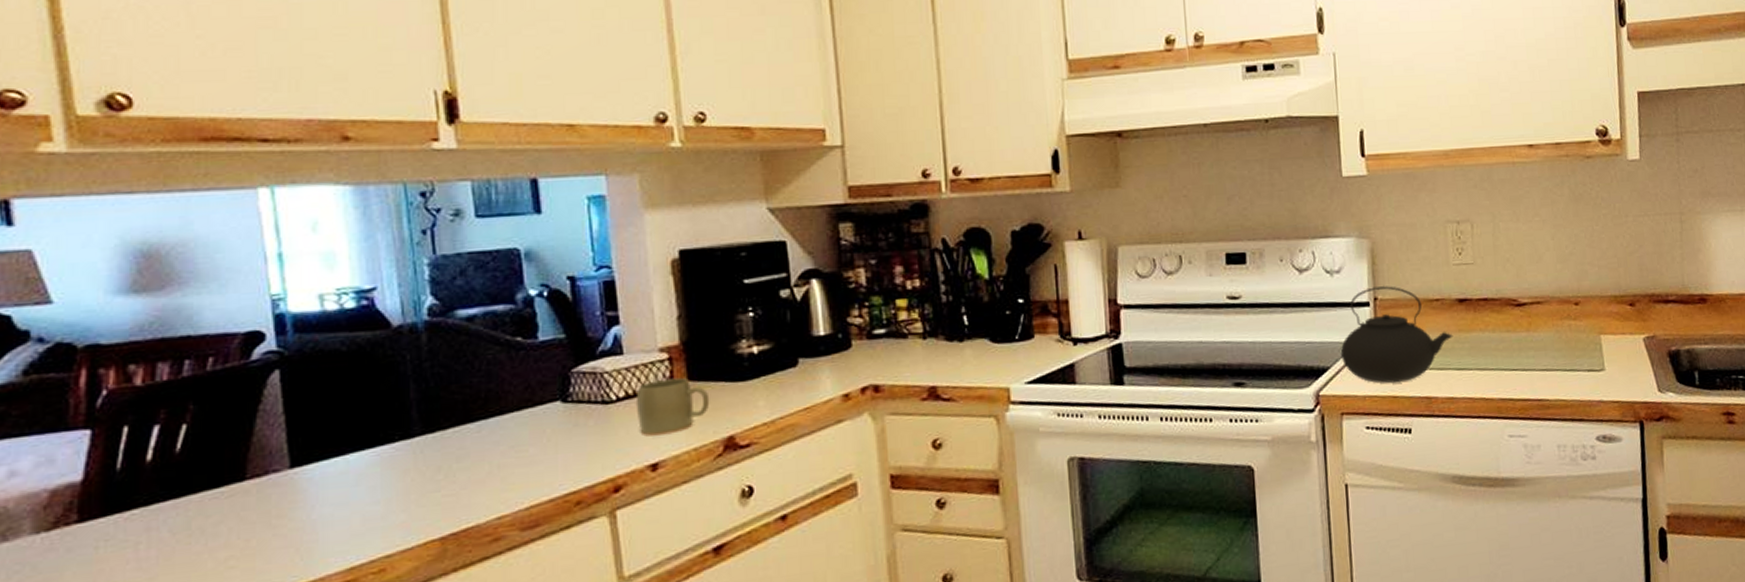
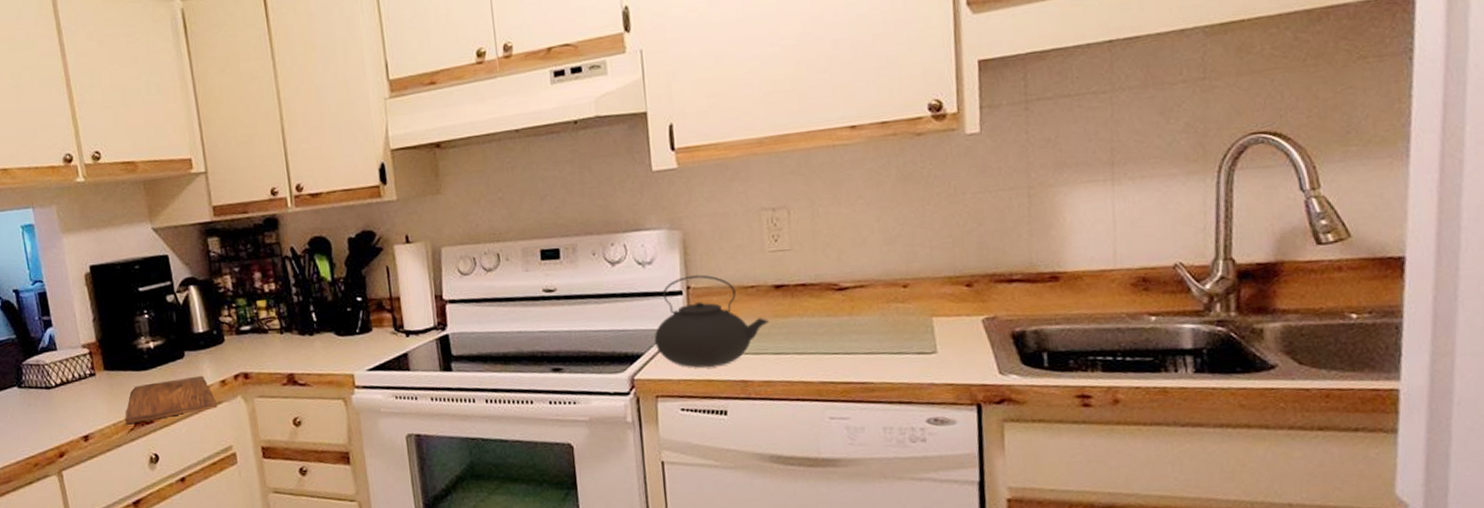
mug: present [635,377,710,437] -> none [68,368,122,414]
cutting board: none [711,387,837,450] -> present [125,375,218,425]

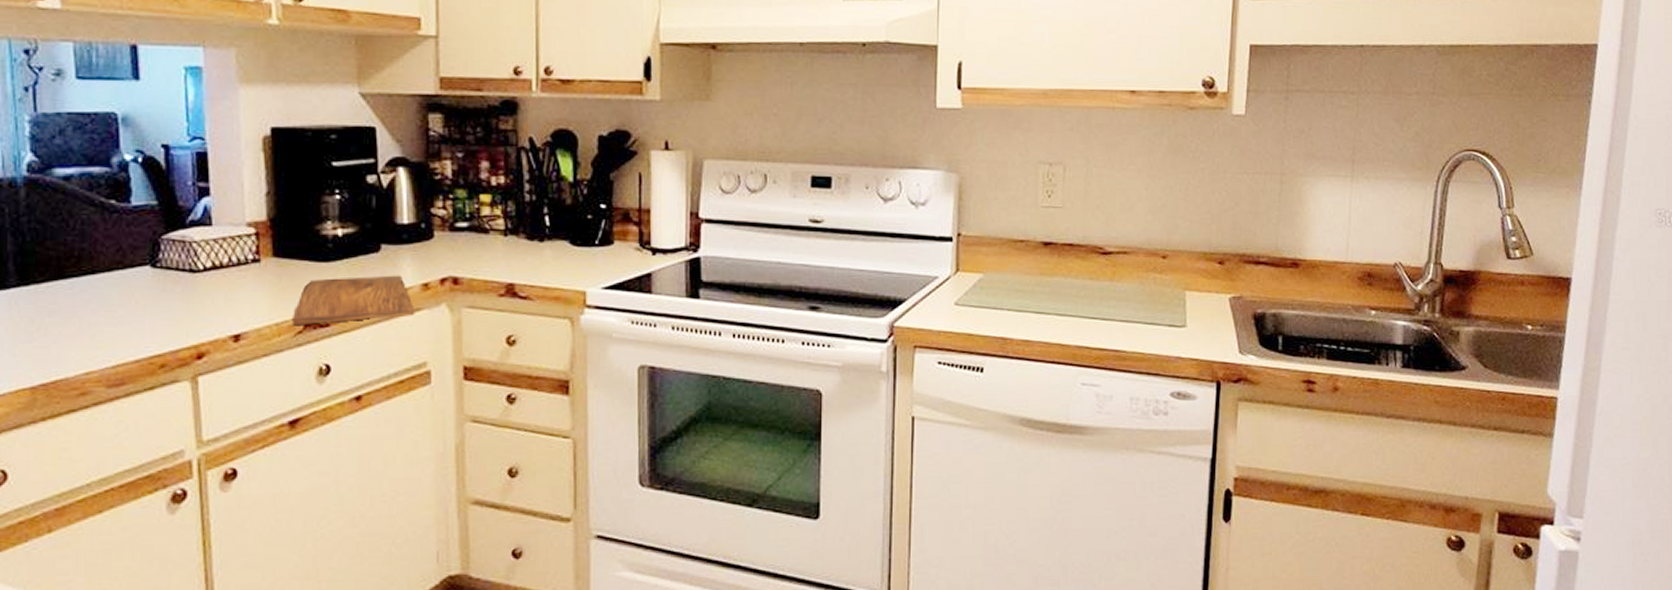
teakettle: present [654,274,770,368] -> none [918,222,1035,320]

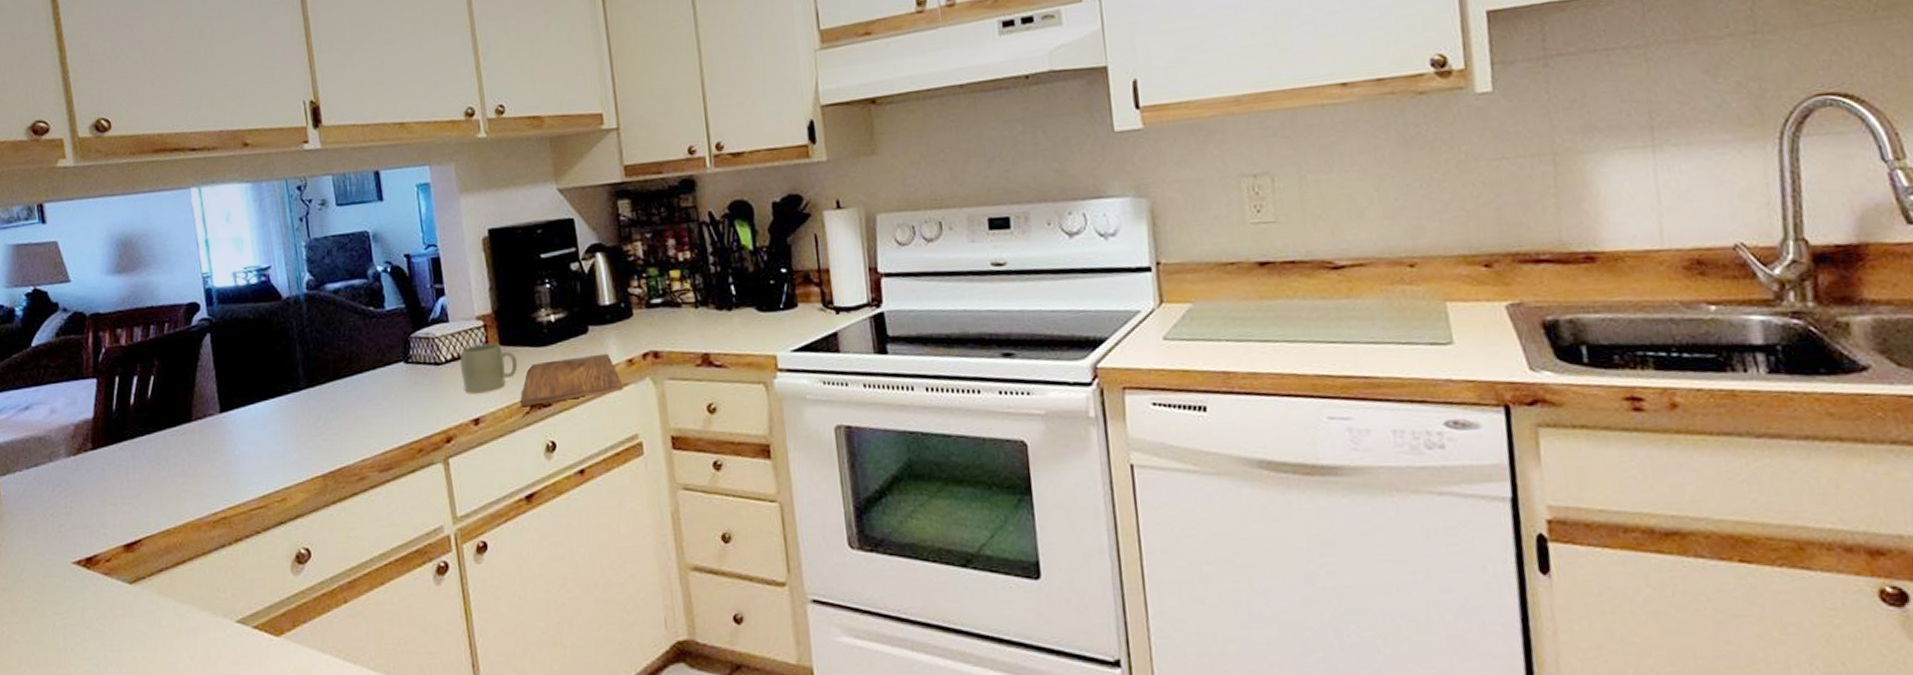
mug: none [221,253,293,308] -> present [460,342,518,395]

